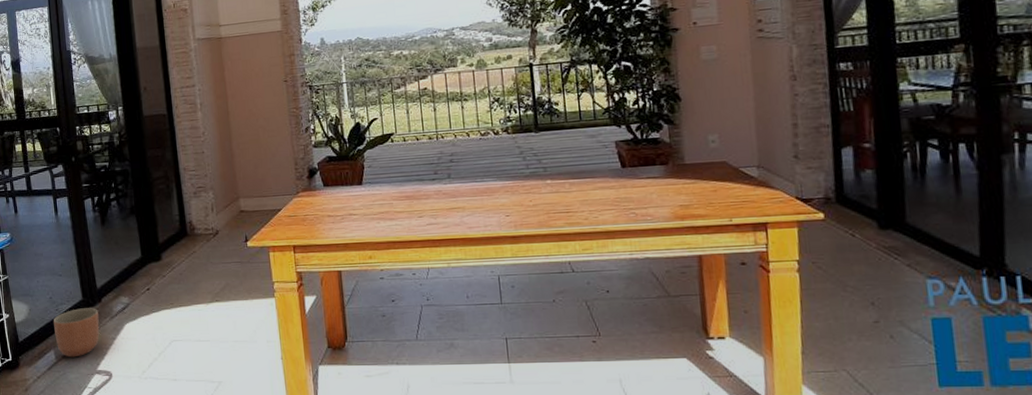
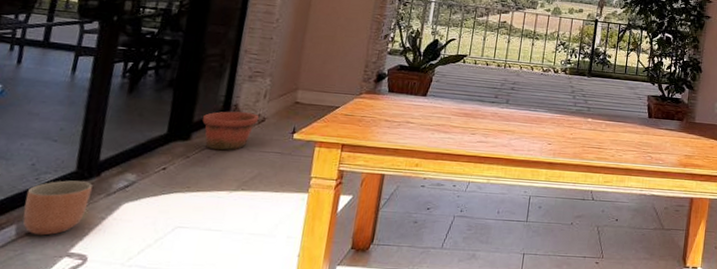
pot: none [165,227,213,267] -> present [202,111,260,151]

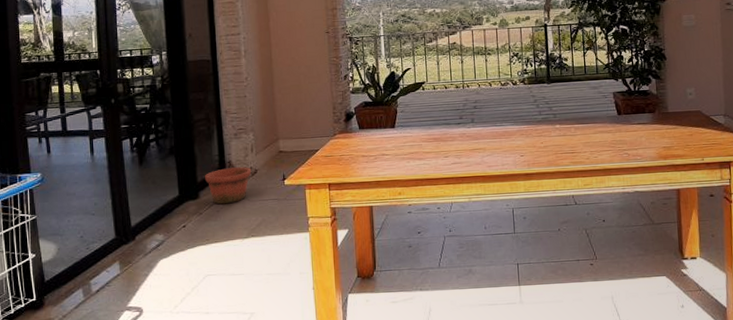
planter: present [23,180,93,236] -> none [84,245,132,295]

